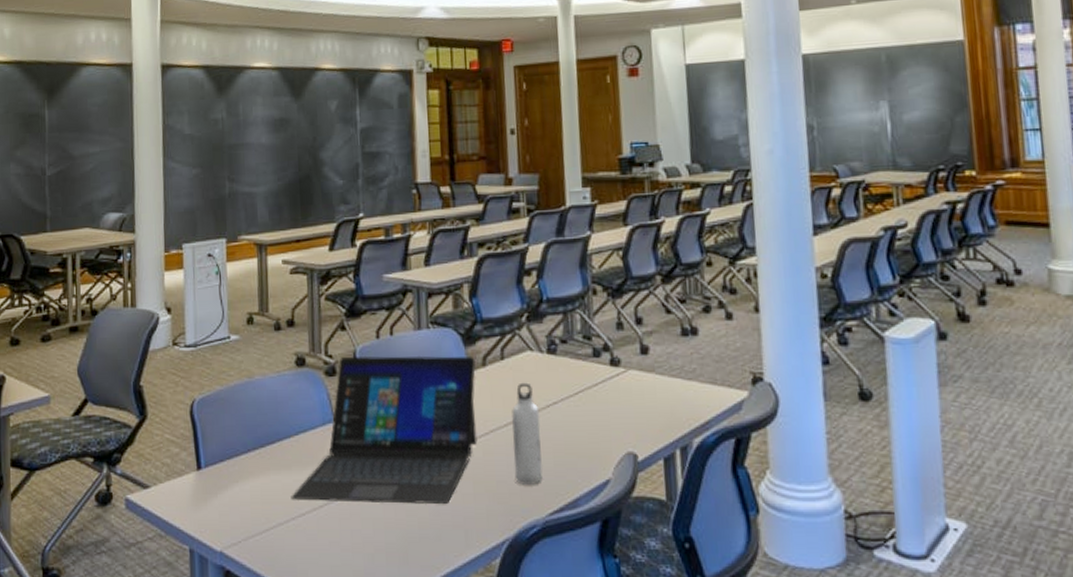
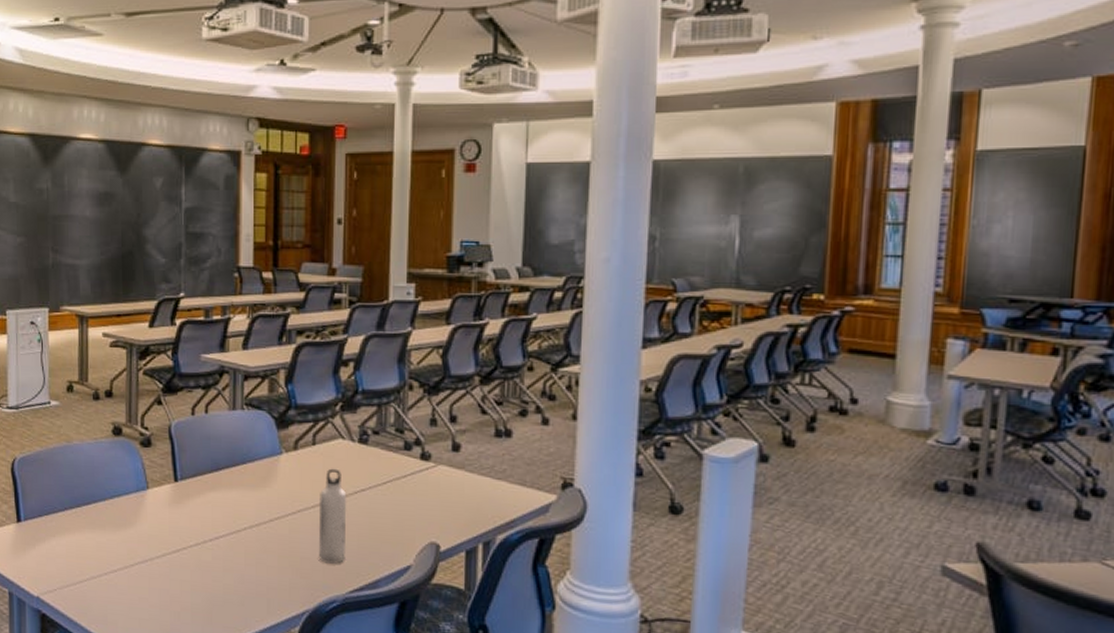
laptop: present [291,355,477,505] -> none [104,430,287,574]

